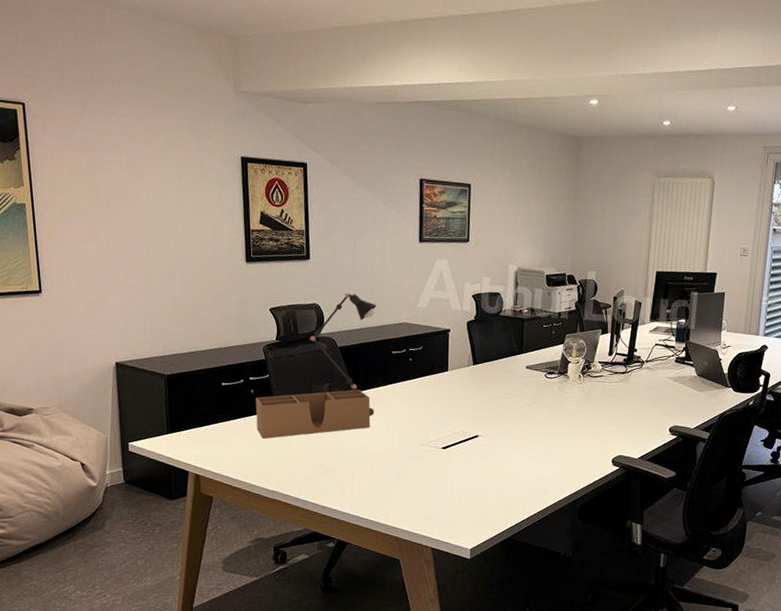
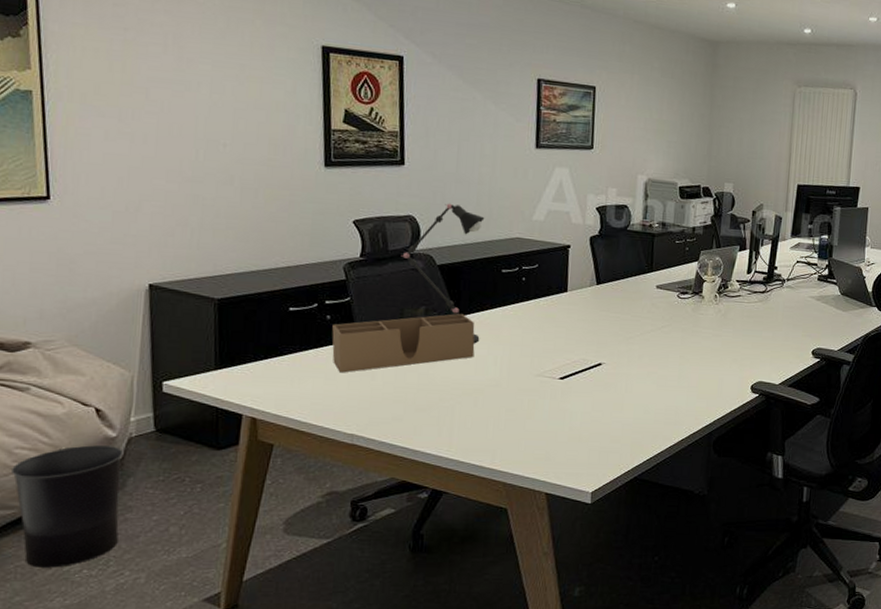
waste bin: none [24,492,102,588] -> present [11,445,124,568]

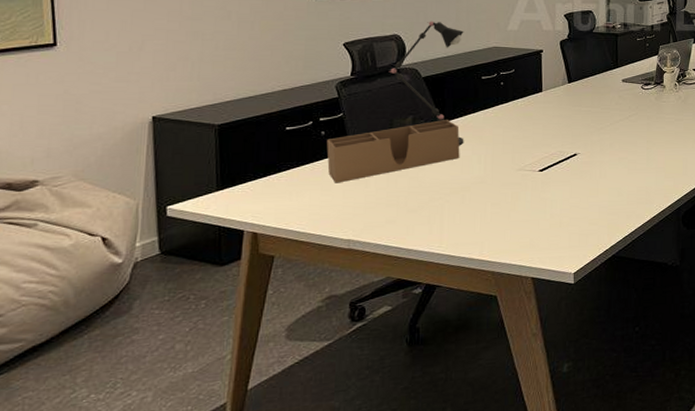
waste bin: present [11,445,124,568] -> none [19,272,130,397]

